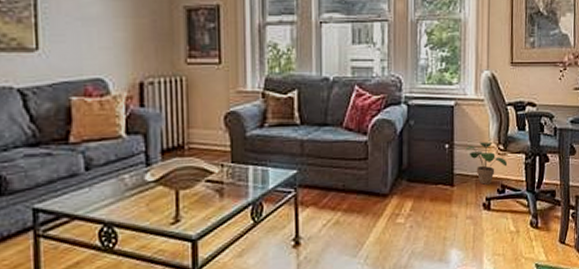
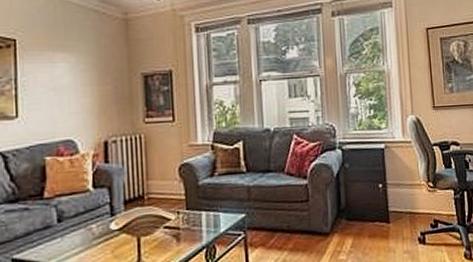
potted plant: present [465,141,508,185] -> none [397,180,438,220]

